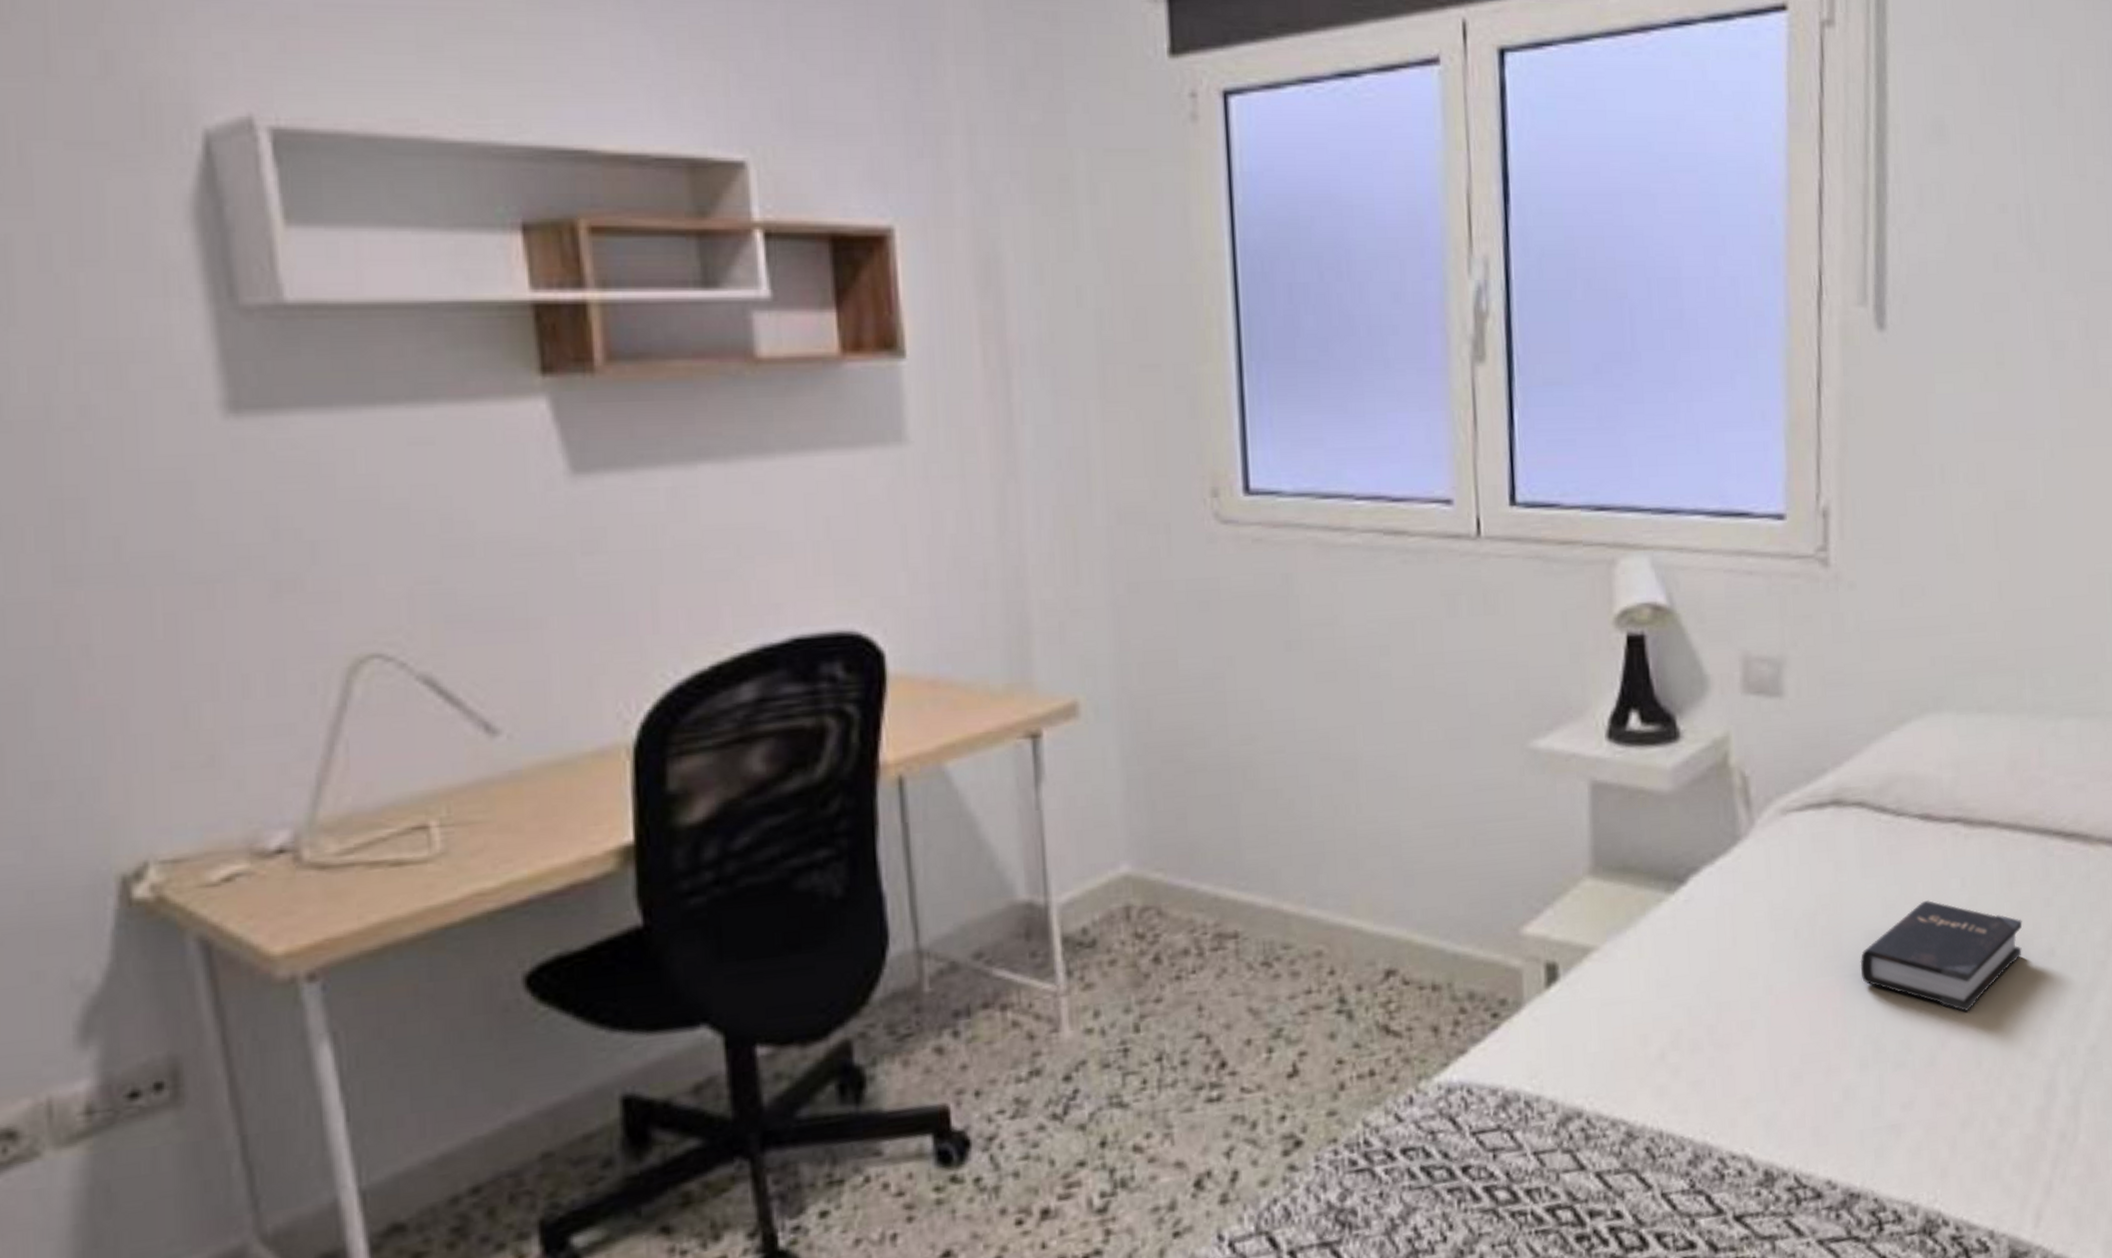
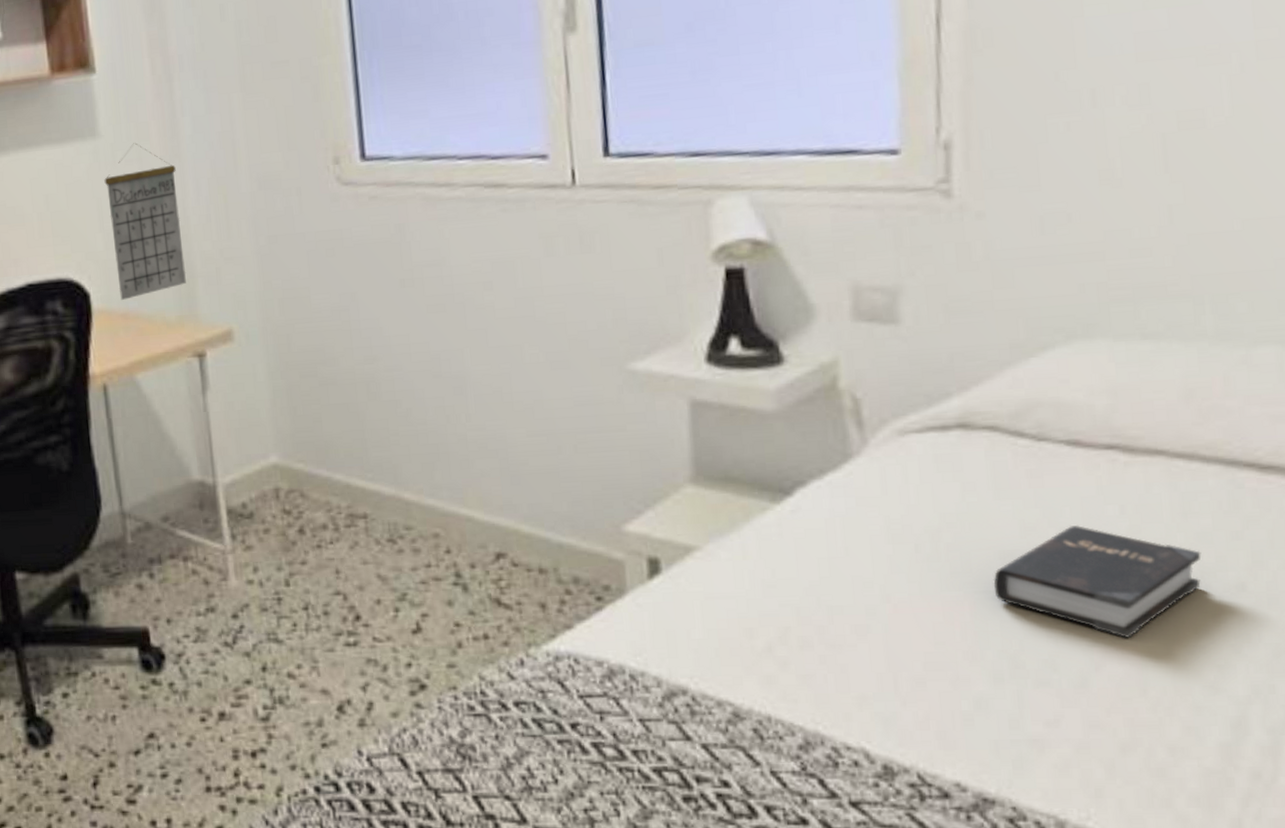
calendar: none [911,454,1020,662] -> present [104,143,186,300]

